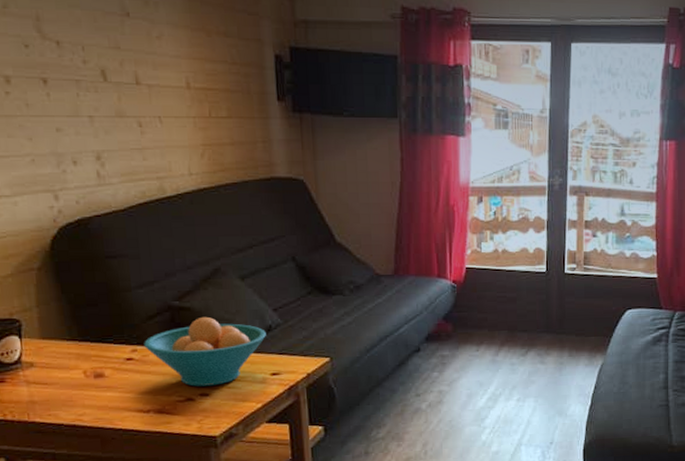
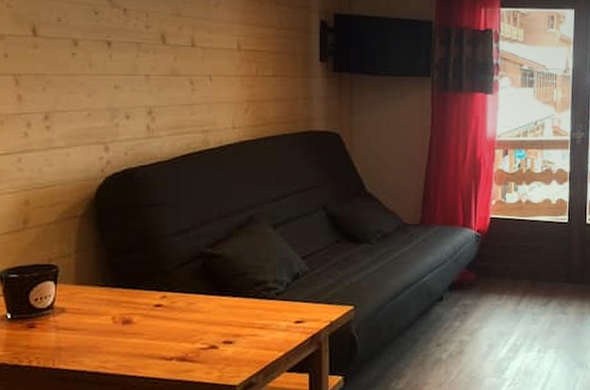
fruit bowl: present [144,316,266,387] -> none [174,263,293,334]

